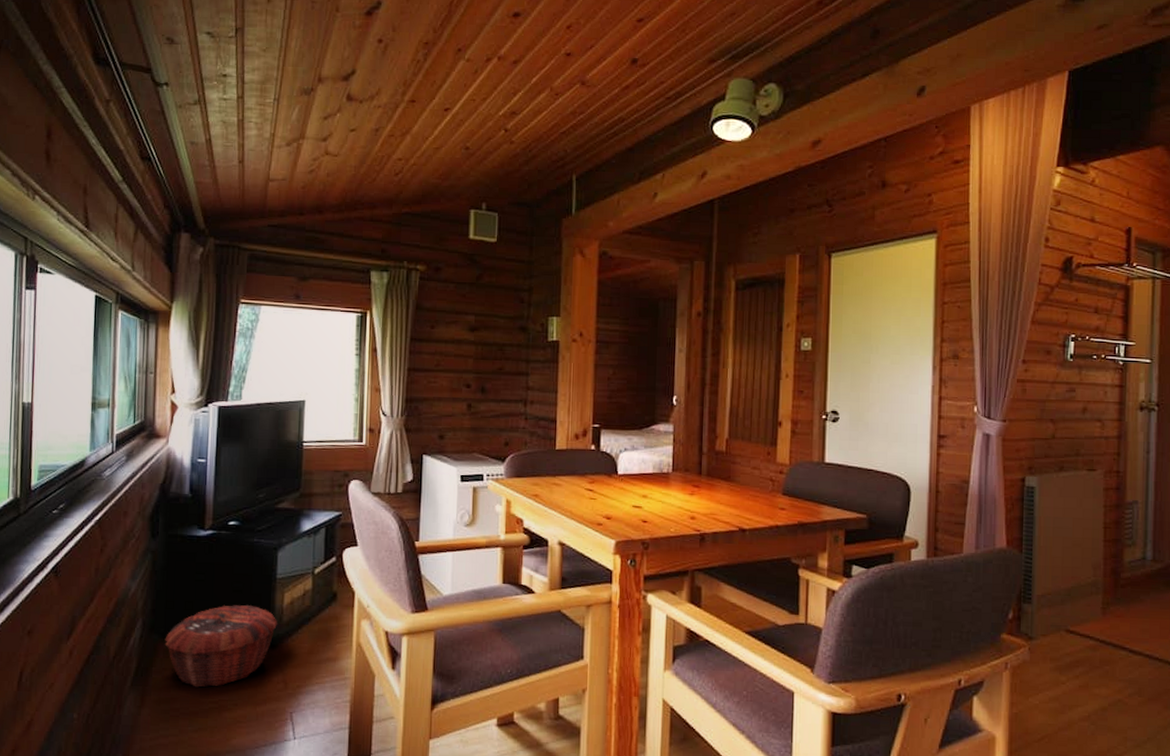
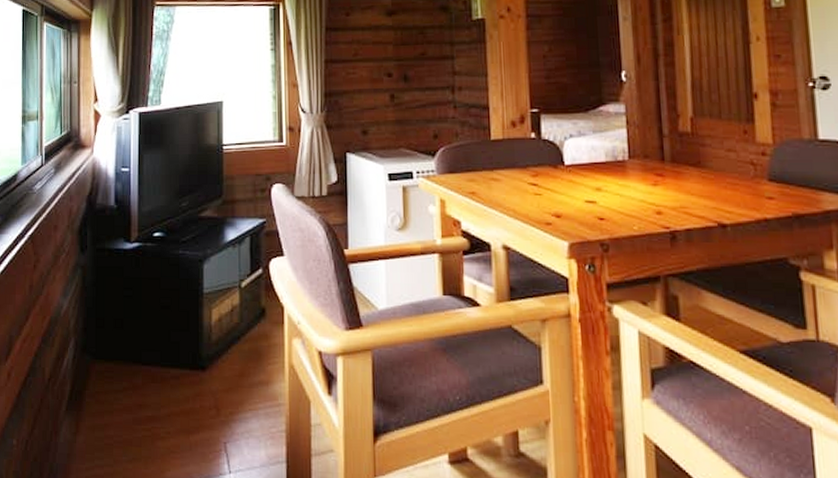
woven basket: present [165,604,277,688] -> none [96,322,206,413]

